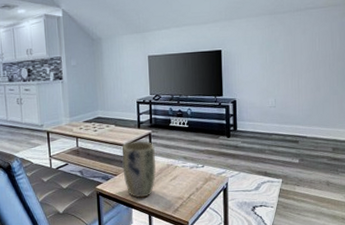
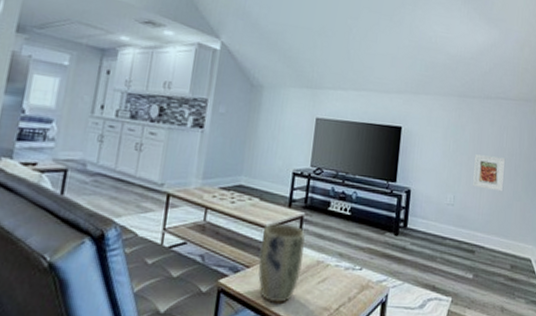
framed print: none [291,60,320,90] -> present [473,154,506,192]

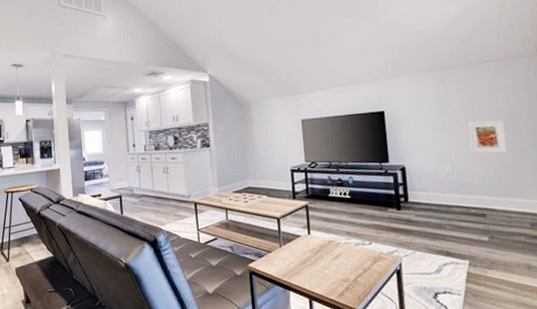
plant pot: present [258,222,305,303] -> none [275,213,316,279]

